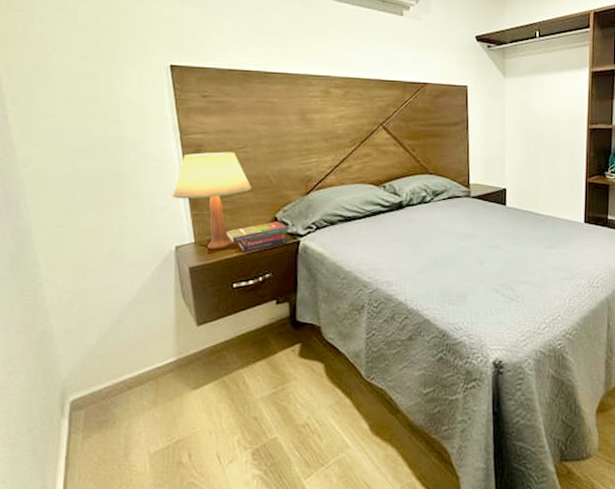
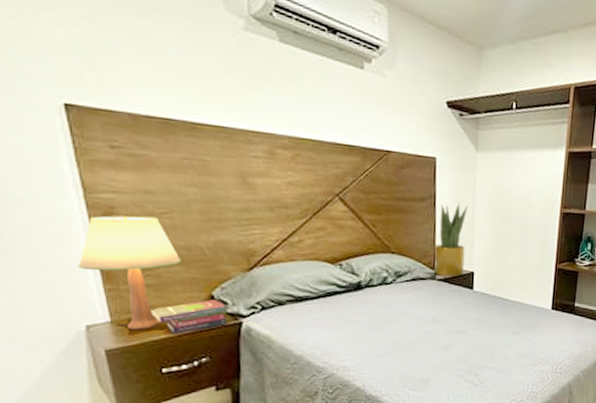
planter: none [468,124,498,195] -> present [434,201,468,277]

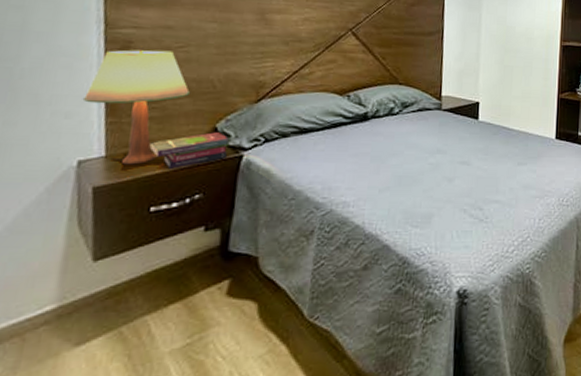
planter: present [434,201,468,277] -> none [440,36,473,108]

